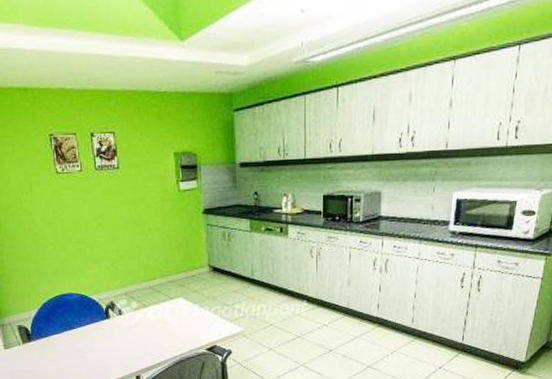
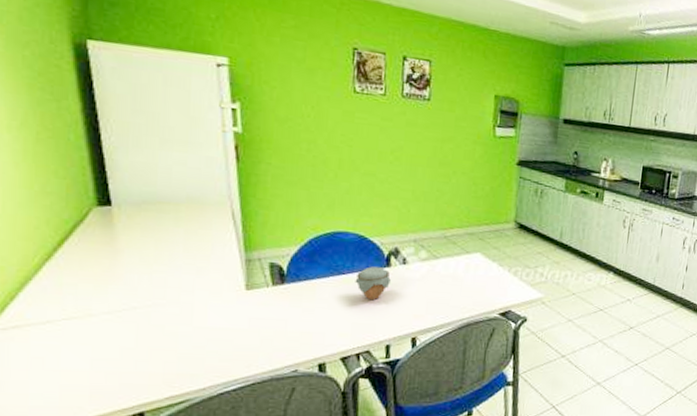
jar: none [84,319,112,348] -> present [355,266,391,301]

